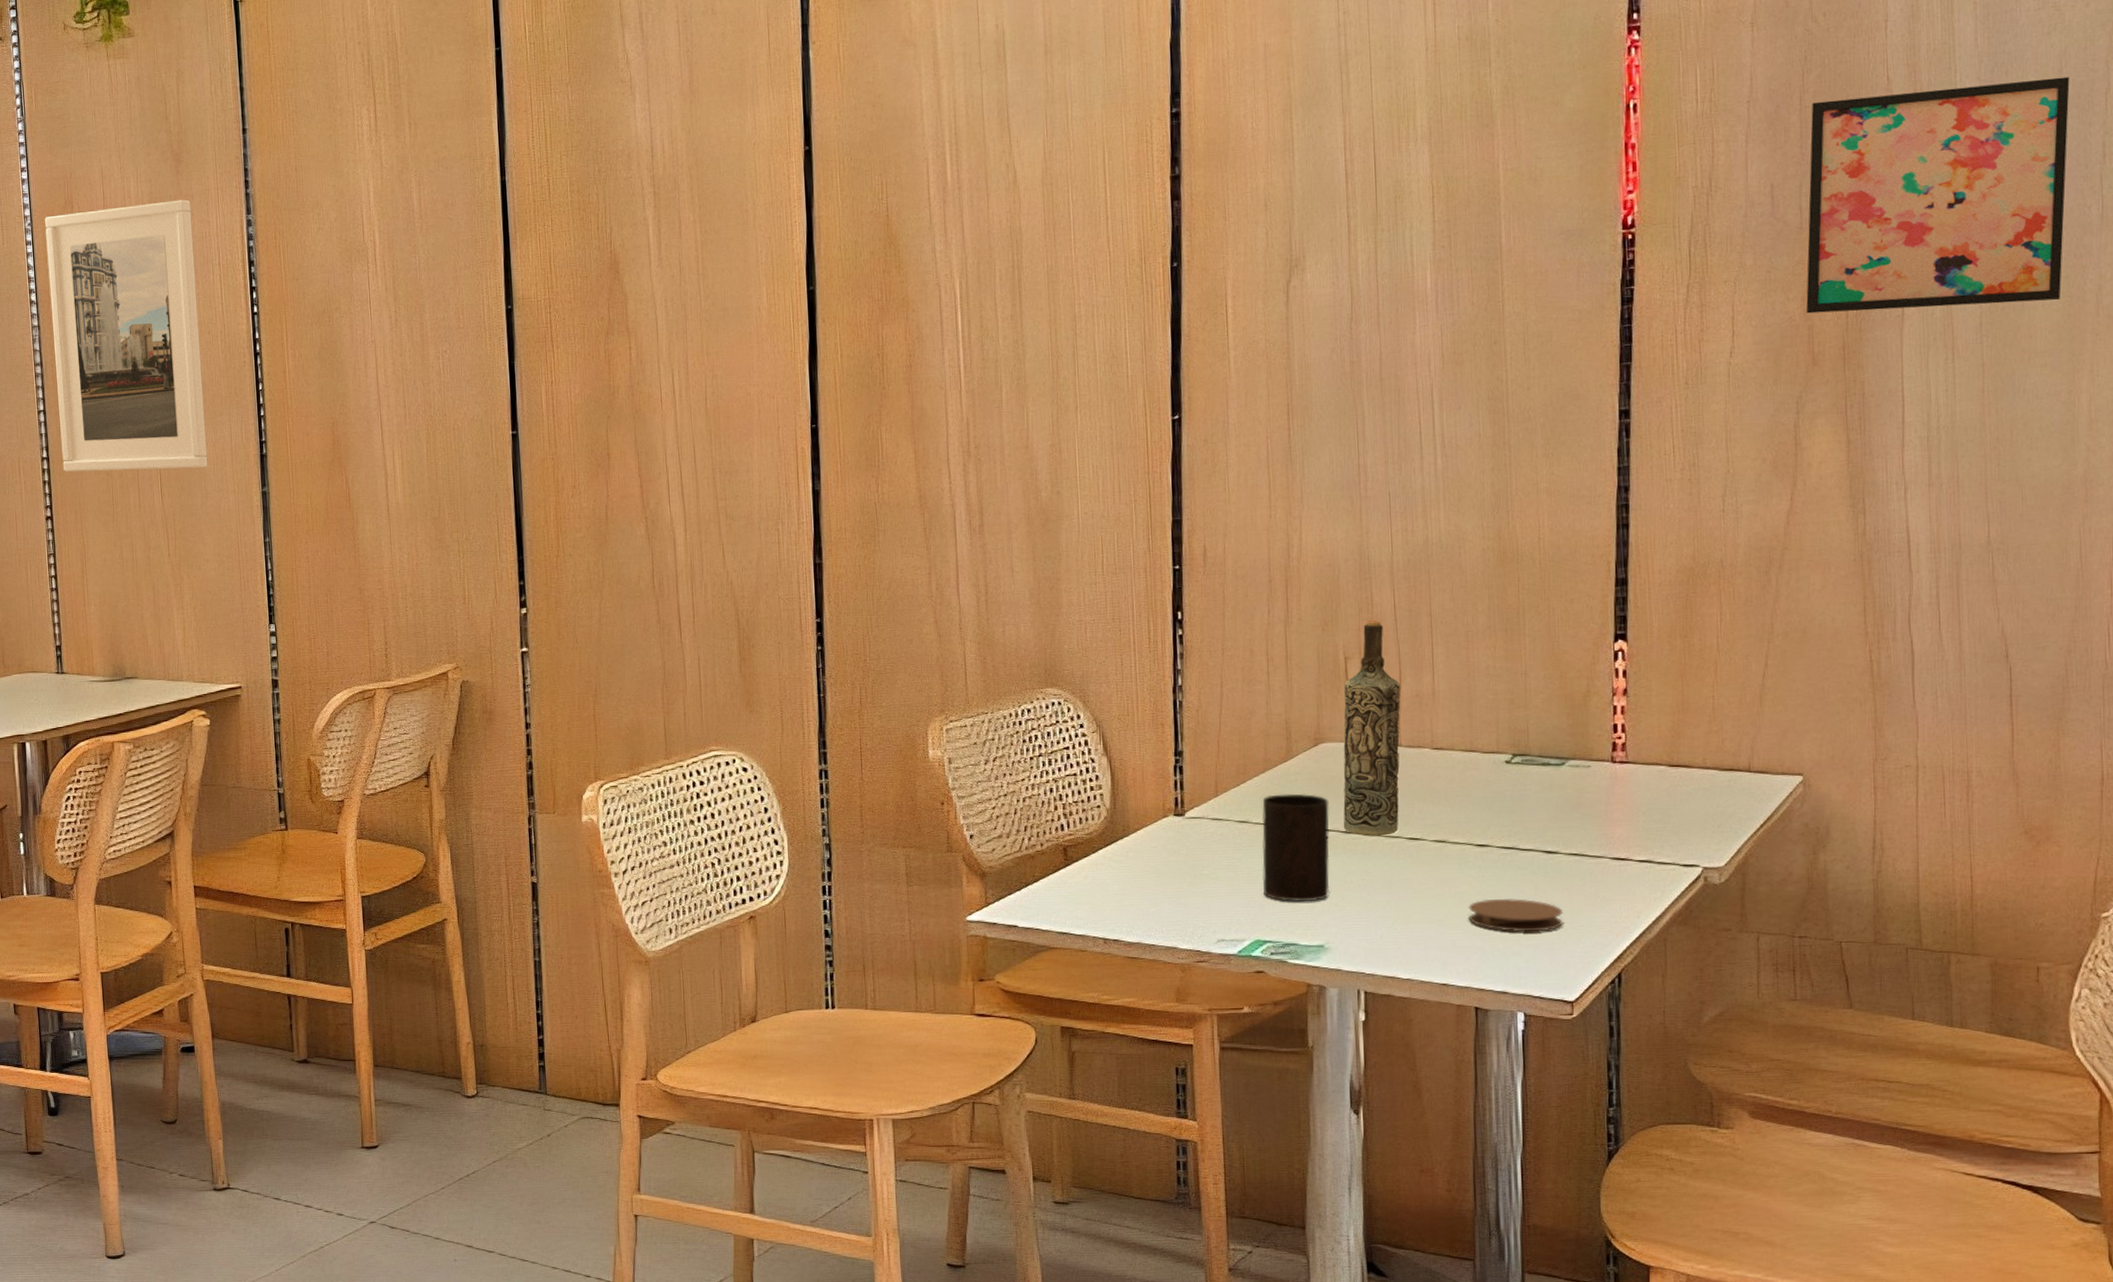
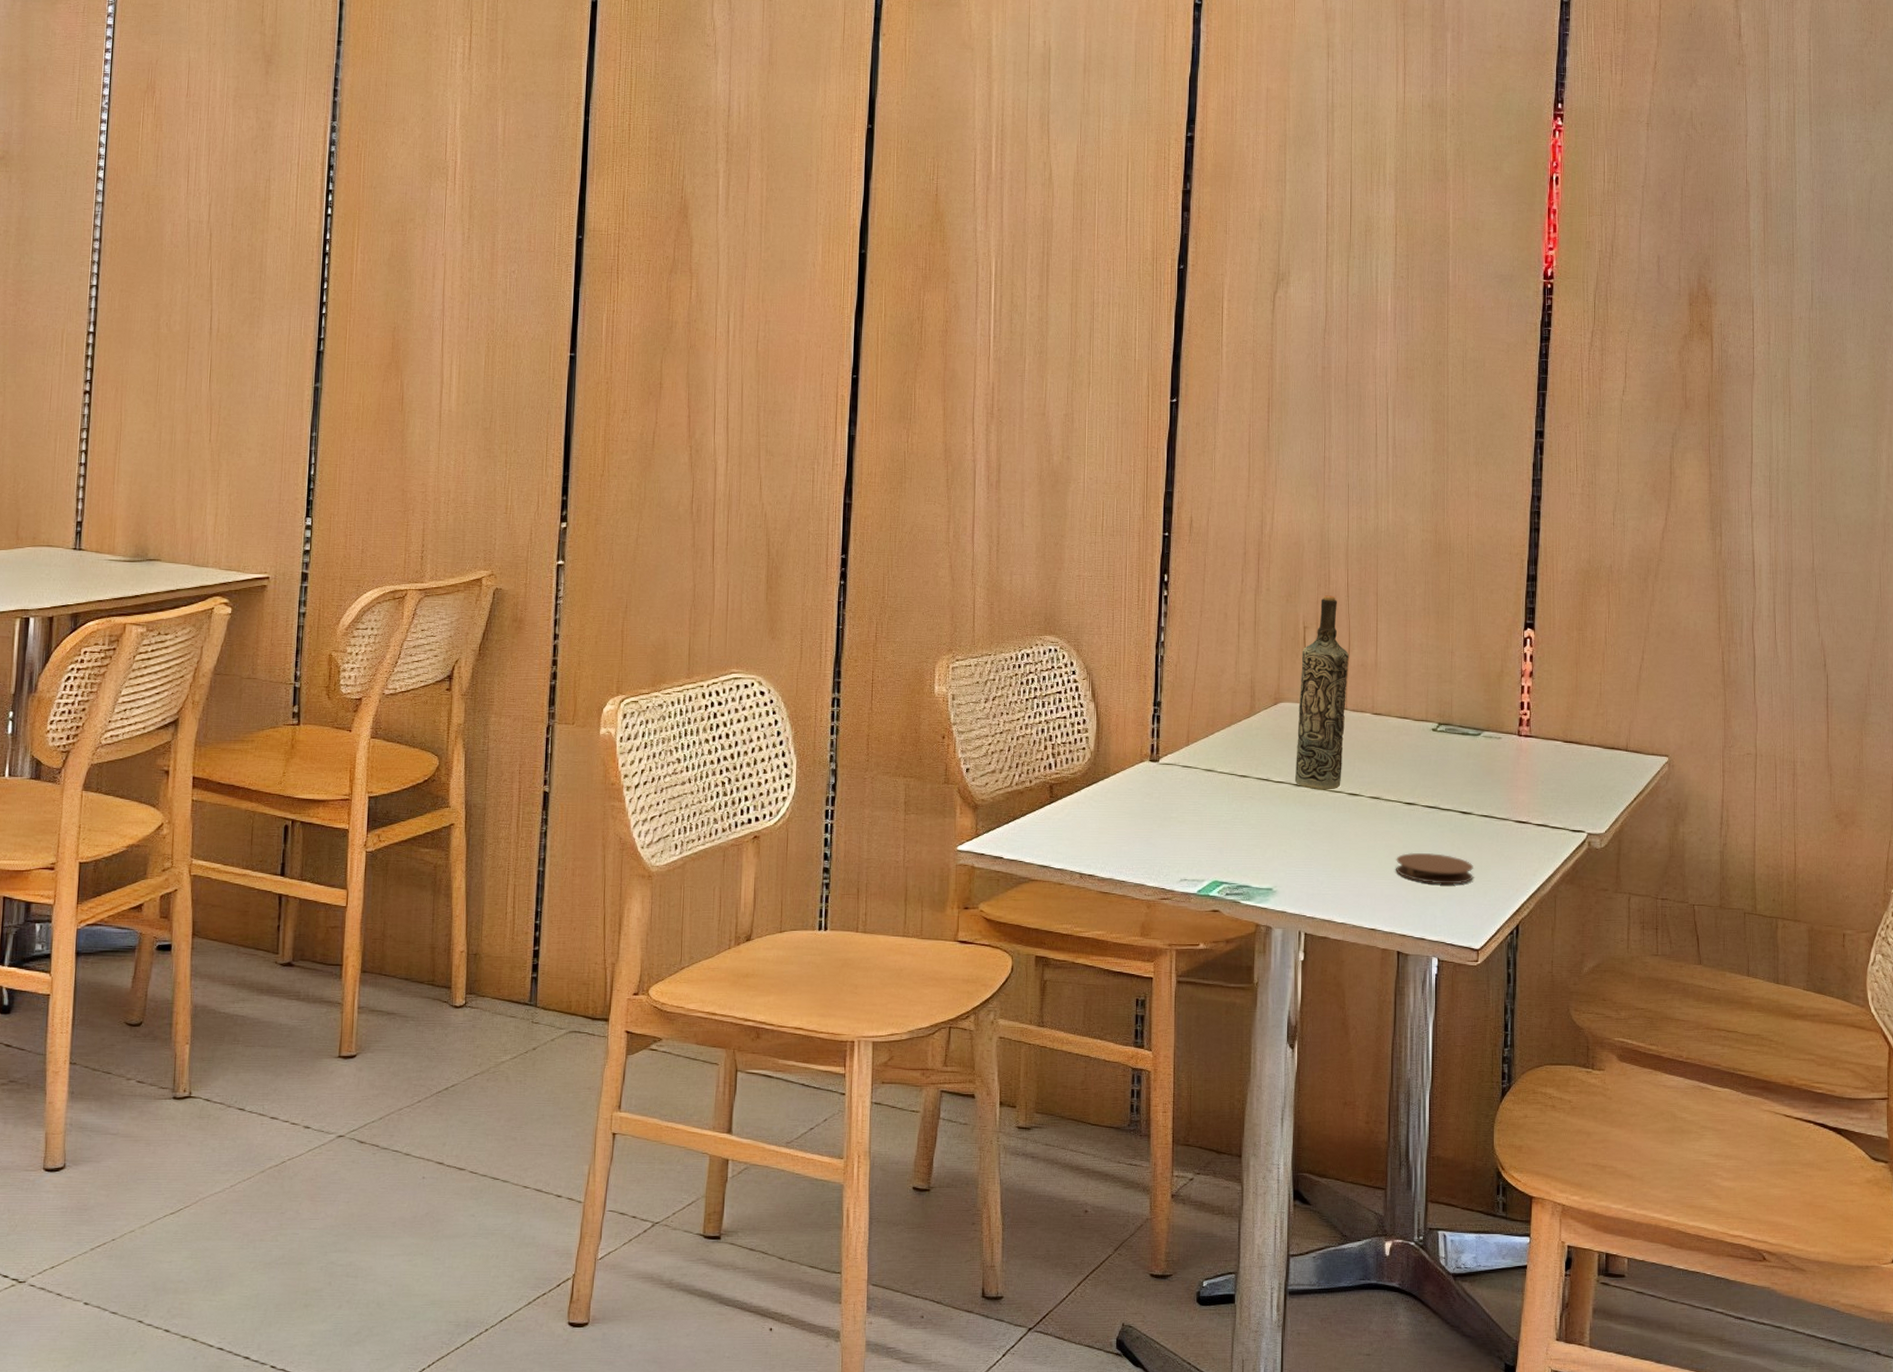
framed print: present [45,199,208,472] -> none [109,98,277,358]
cup: present [1262,793,1330,903] -> none [1222,746,1283,848]
wall art: present [1806,76,2070,314] -> none [1682,193,1877,375]

